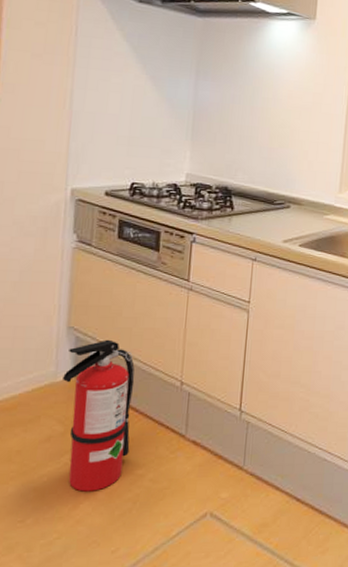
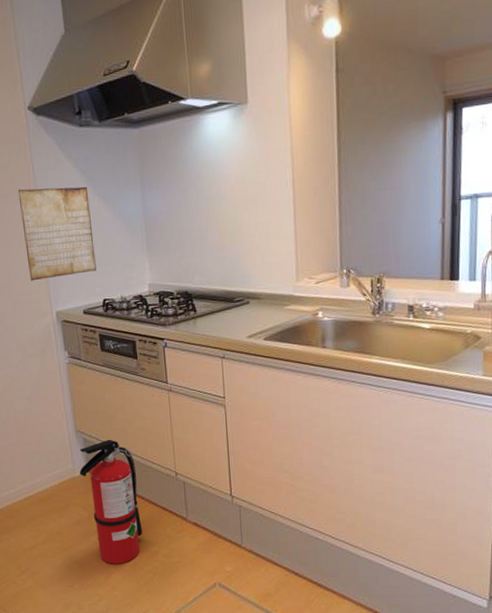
periodic table: none [46,50,136,152] -> present [17,186,97,281]

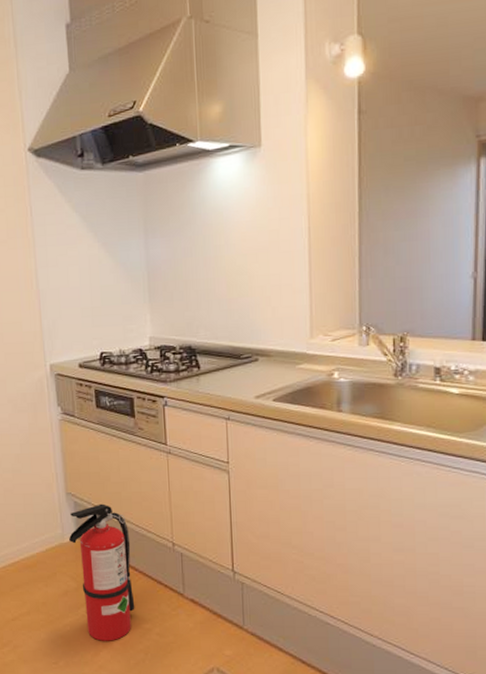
periodic table: present [17,186,97,281] -> none [14,232,94,331]

